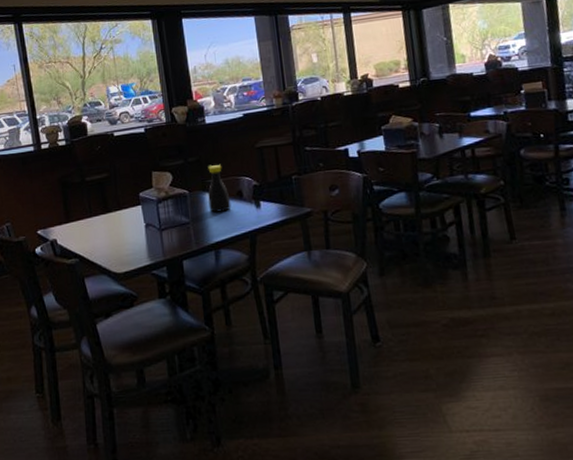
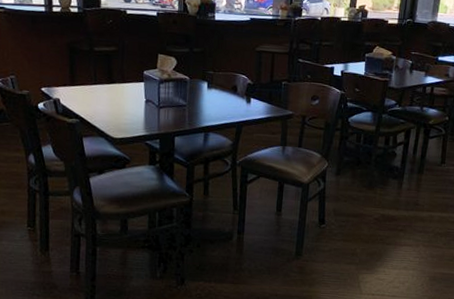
bottle: present [208,165,231,213] -> none [205,59,226,101]

